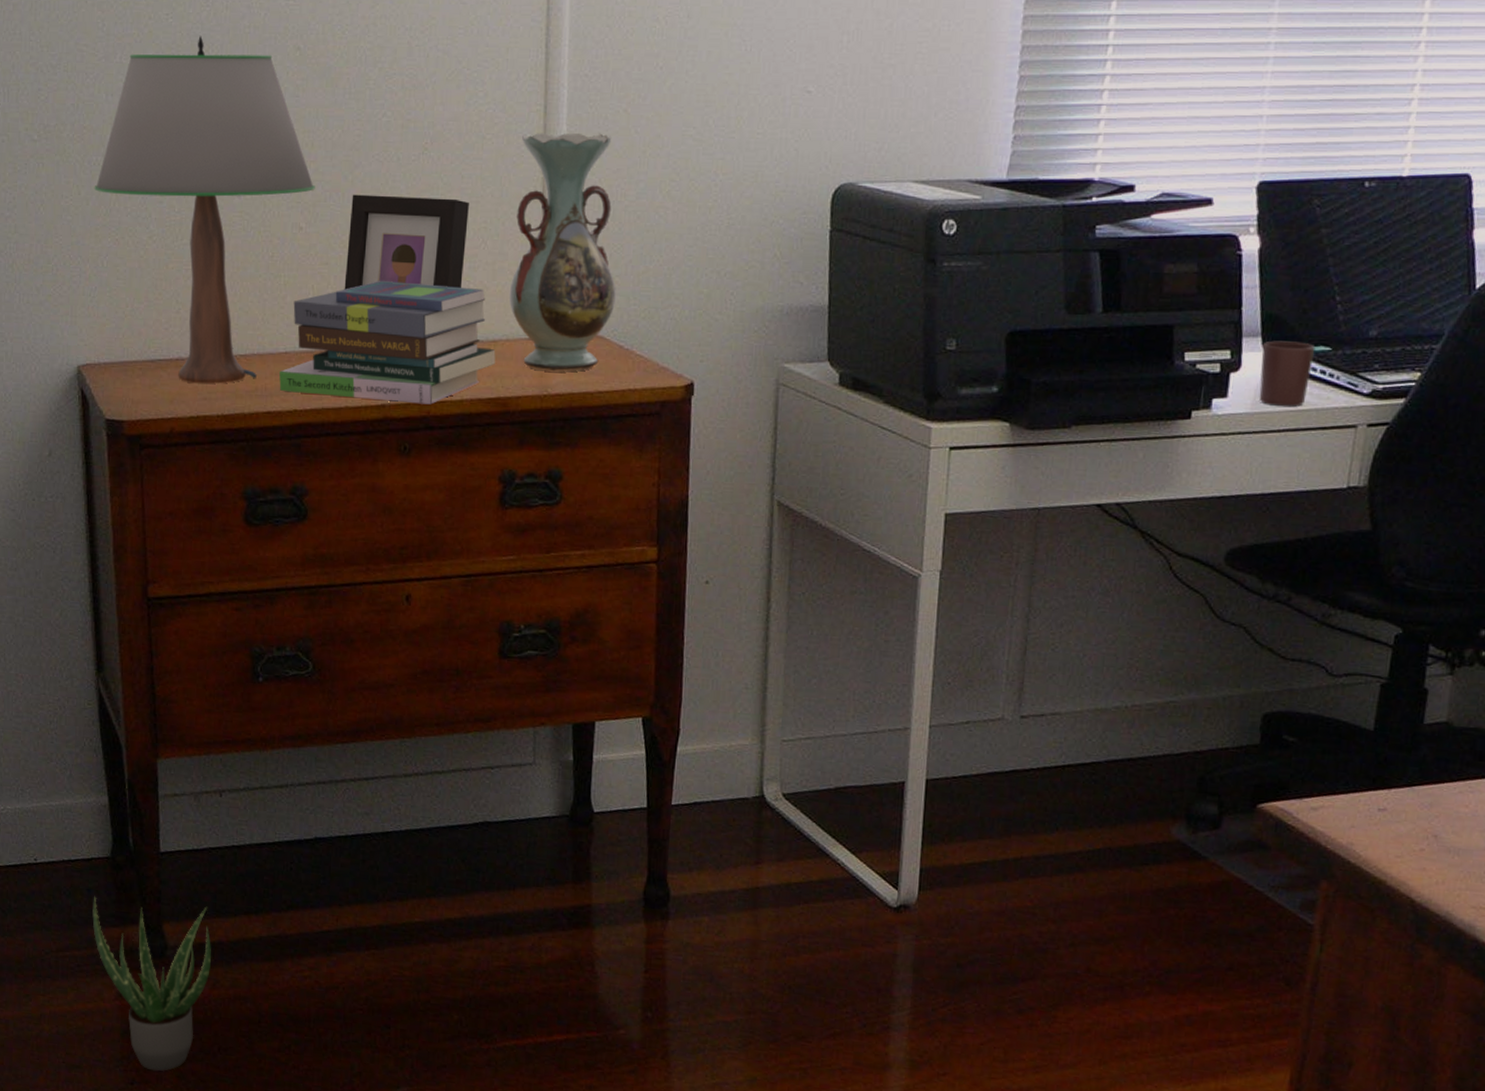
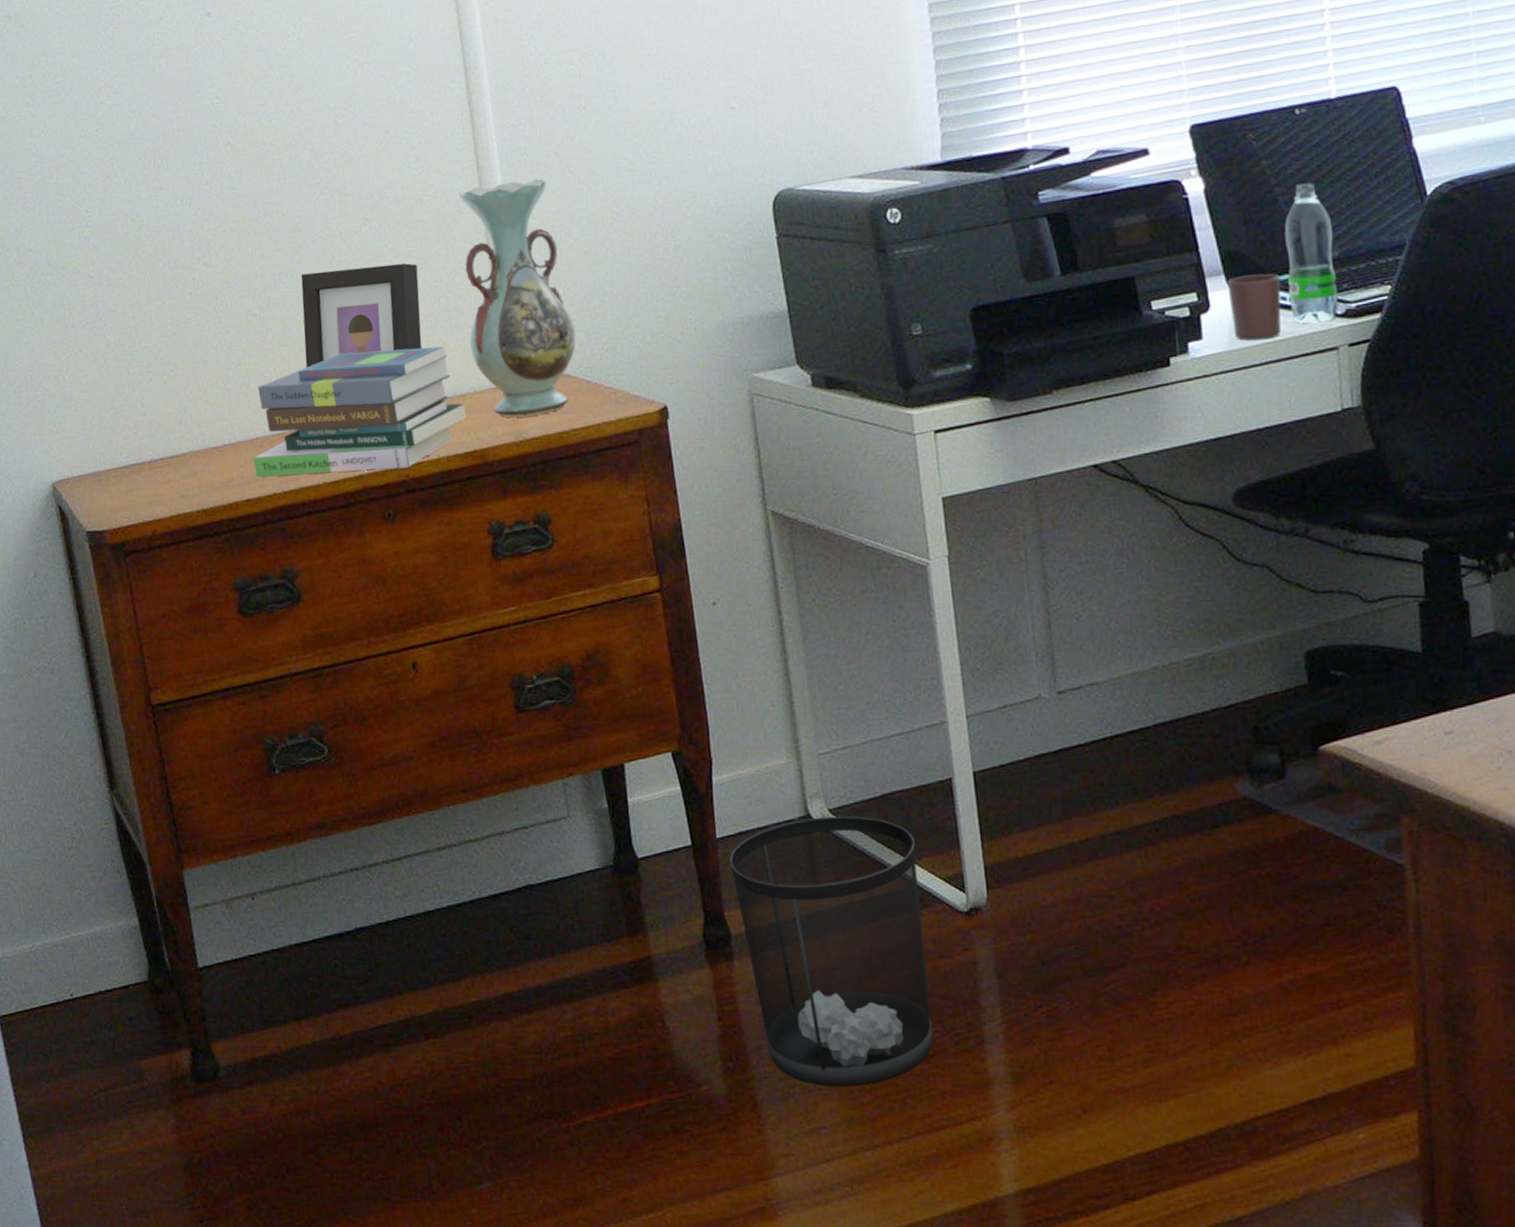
potted plant: present [92,895,211,1072] -> none [136,1018,267,1204]
table lamp: present [94,36,315,384] -> none [46,146,264,483]
waste bin: none [679,799,859,1052] -> present [728,815,933,1087]
bottle: none [1319,258,1377,399] -> present [1284,182,1338,324]

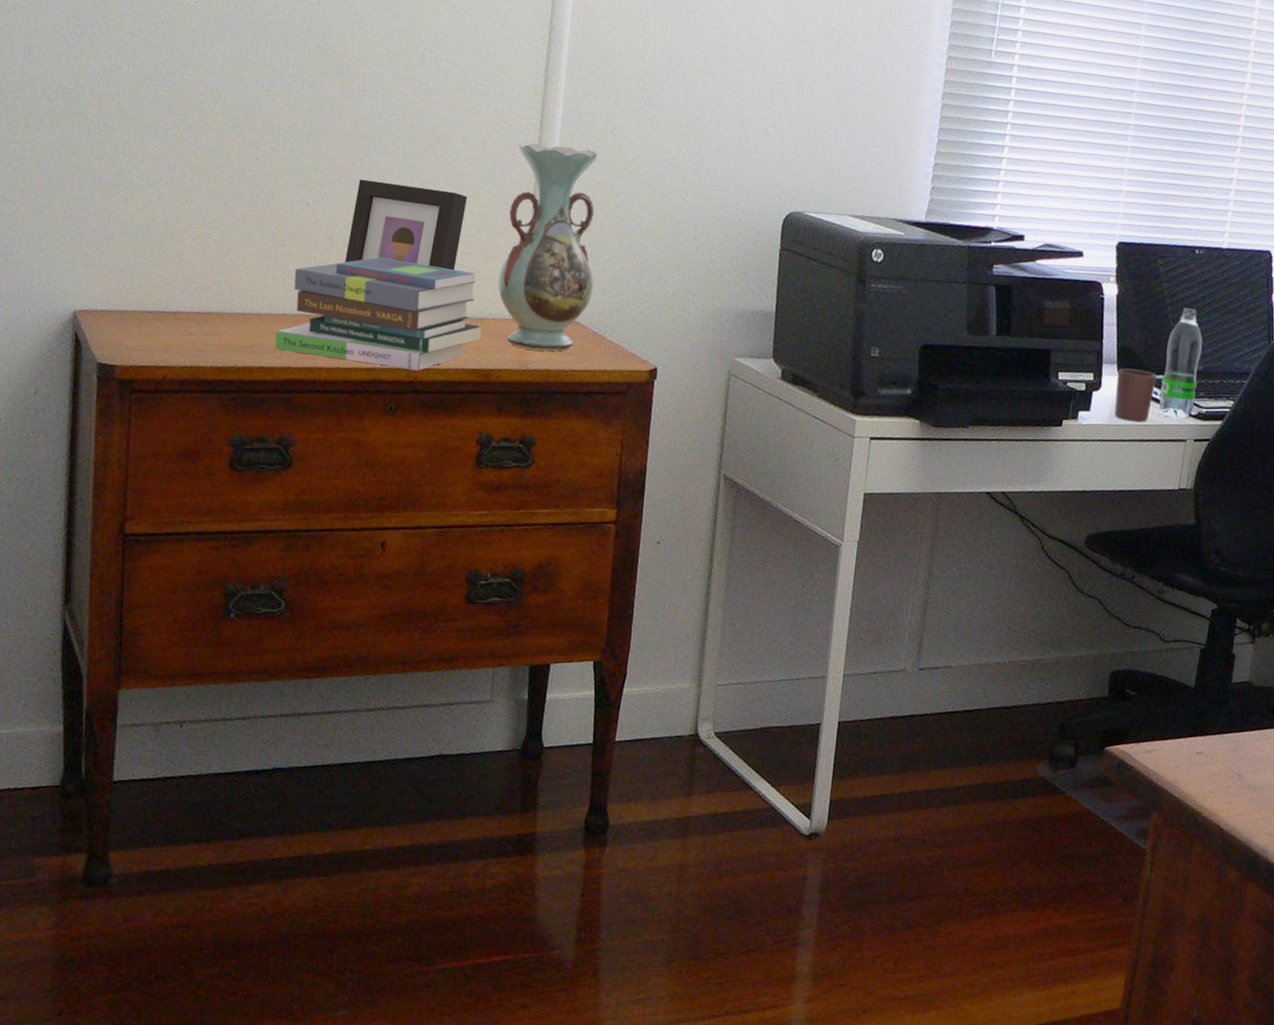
waste bin: present [728,815,933,1087] -> none [618,737,779,968]

